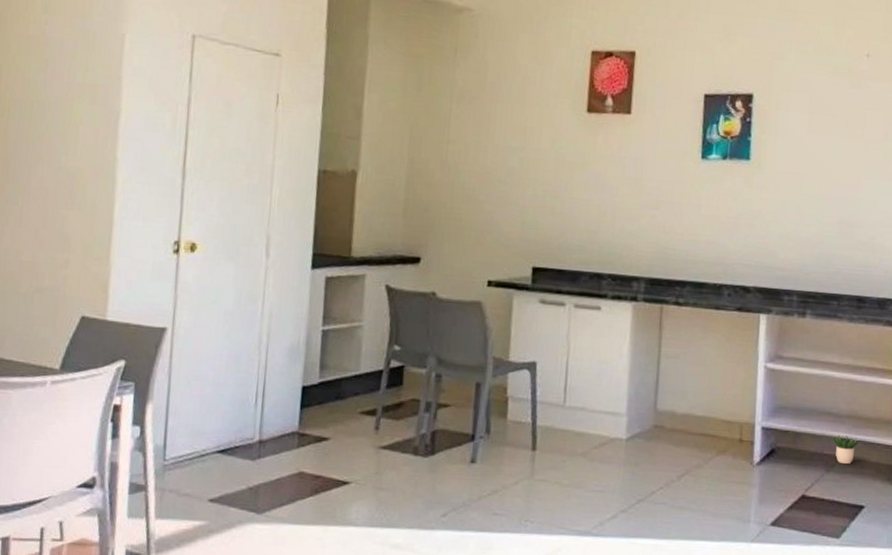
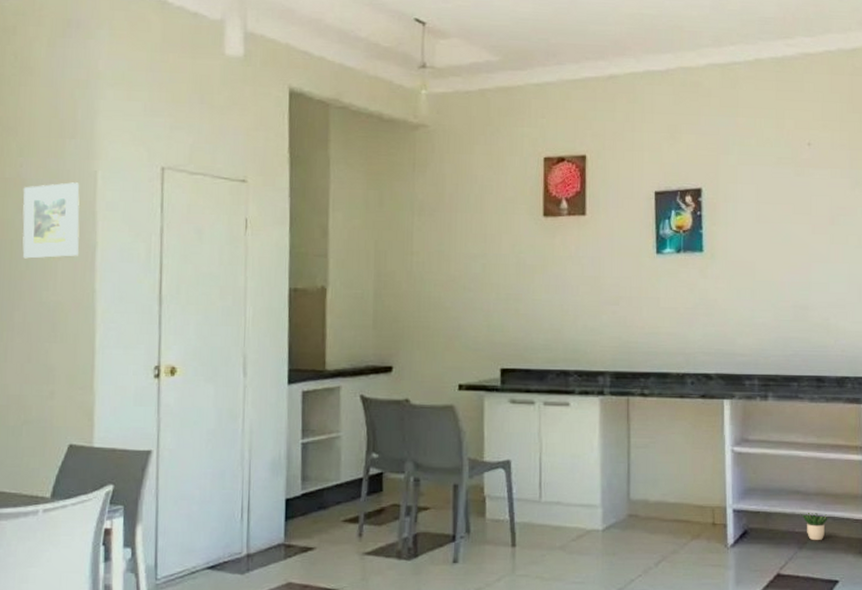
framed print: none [43,44,106,122] -> present [22,182,80,259]

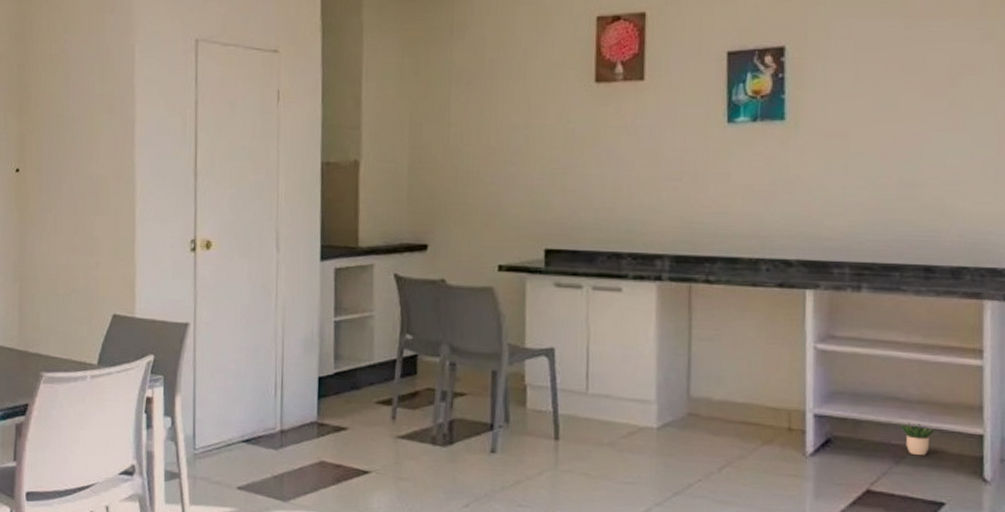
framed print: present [22,182,80,259] -> none [67,57,120,133]

